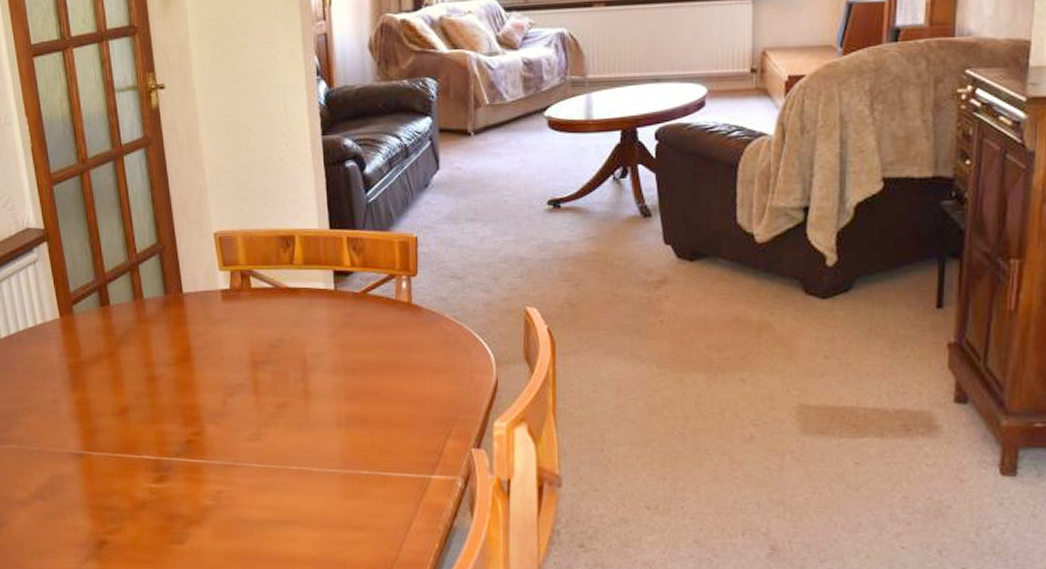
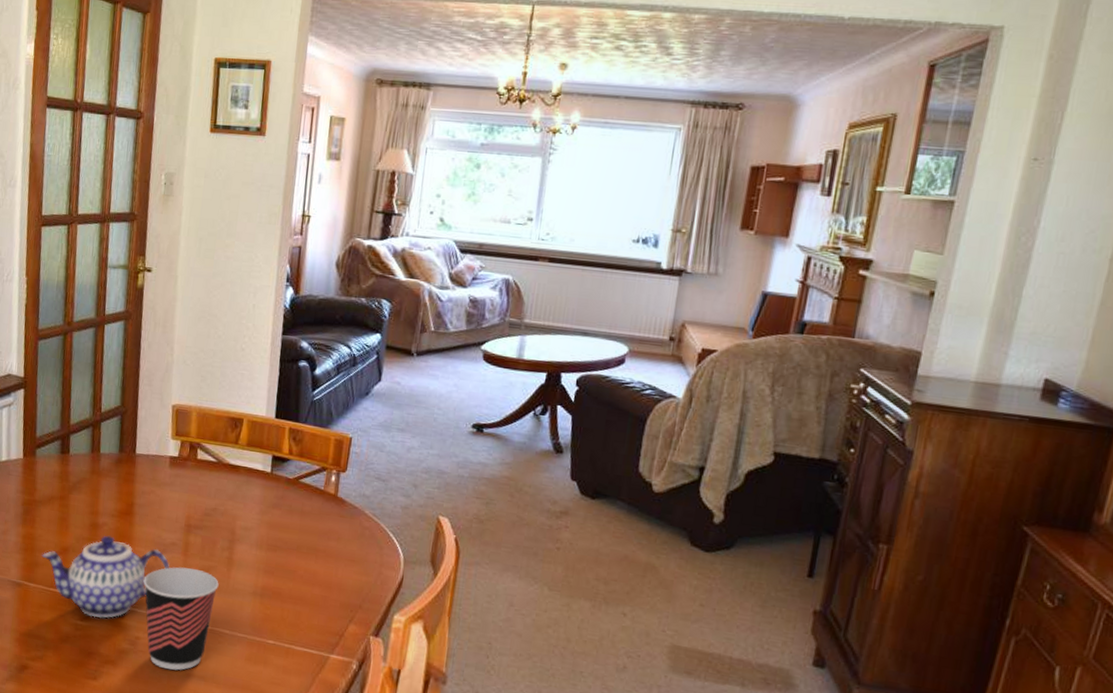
teapot: none [100,387,241,478] -> present [42,535,170,618]
cup: none [215,408,298,520] -> present [143,567,219,671]

